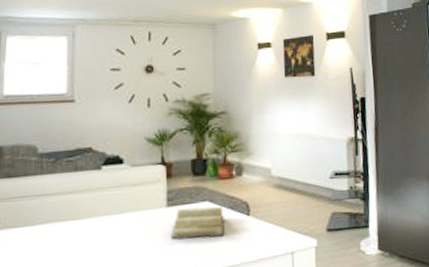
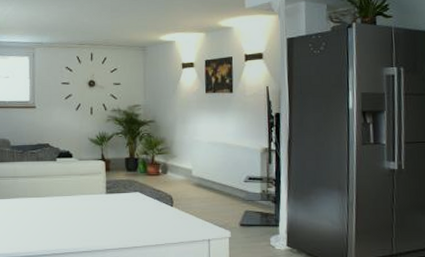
diary: present [171,206,225,240] -> none [109,195,152,221]

